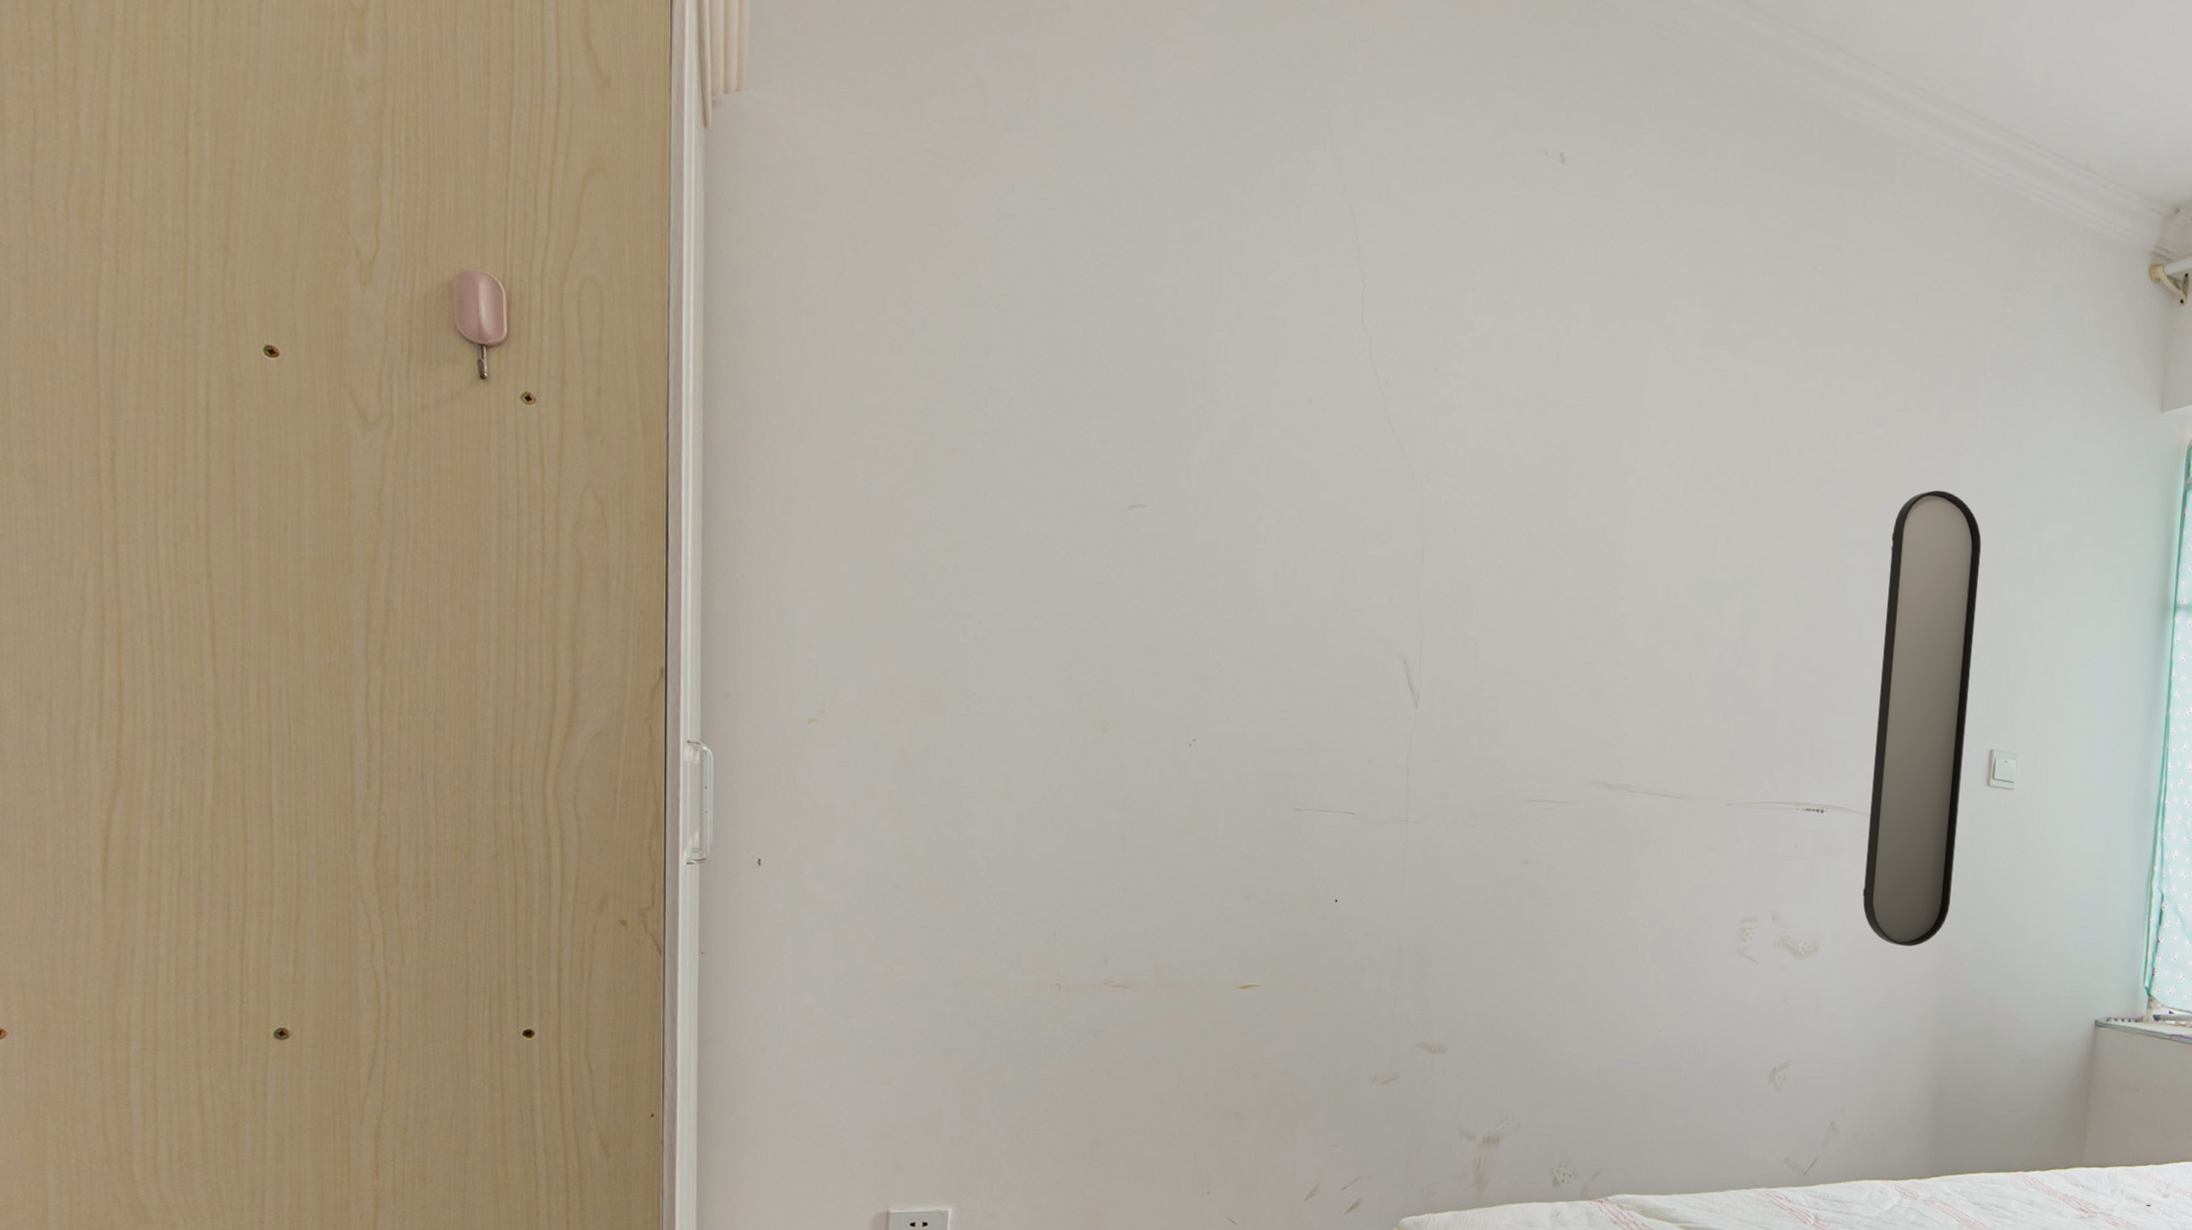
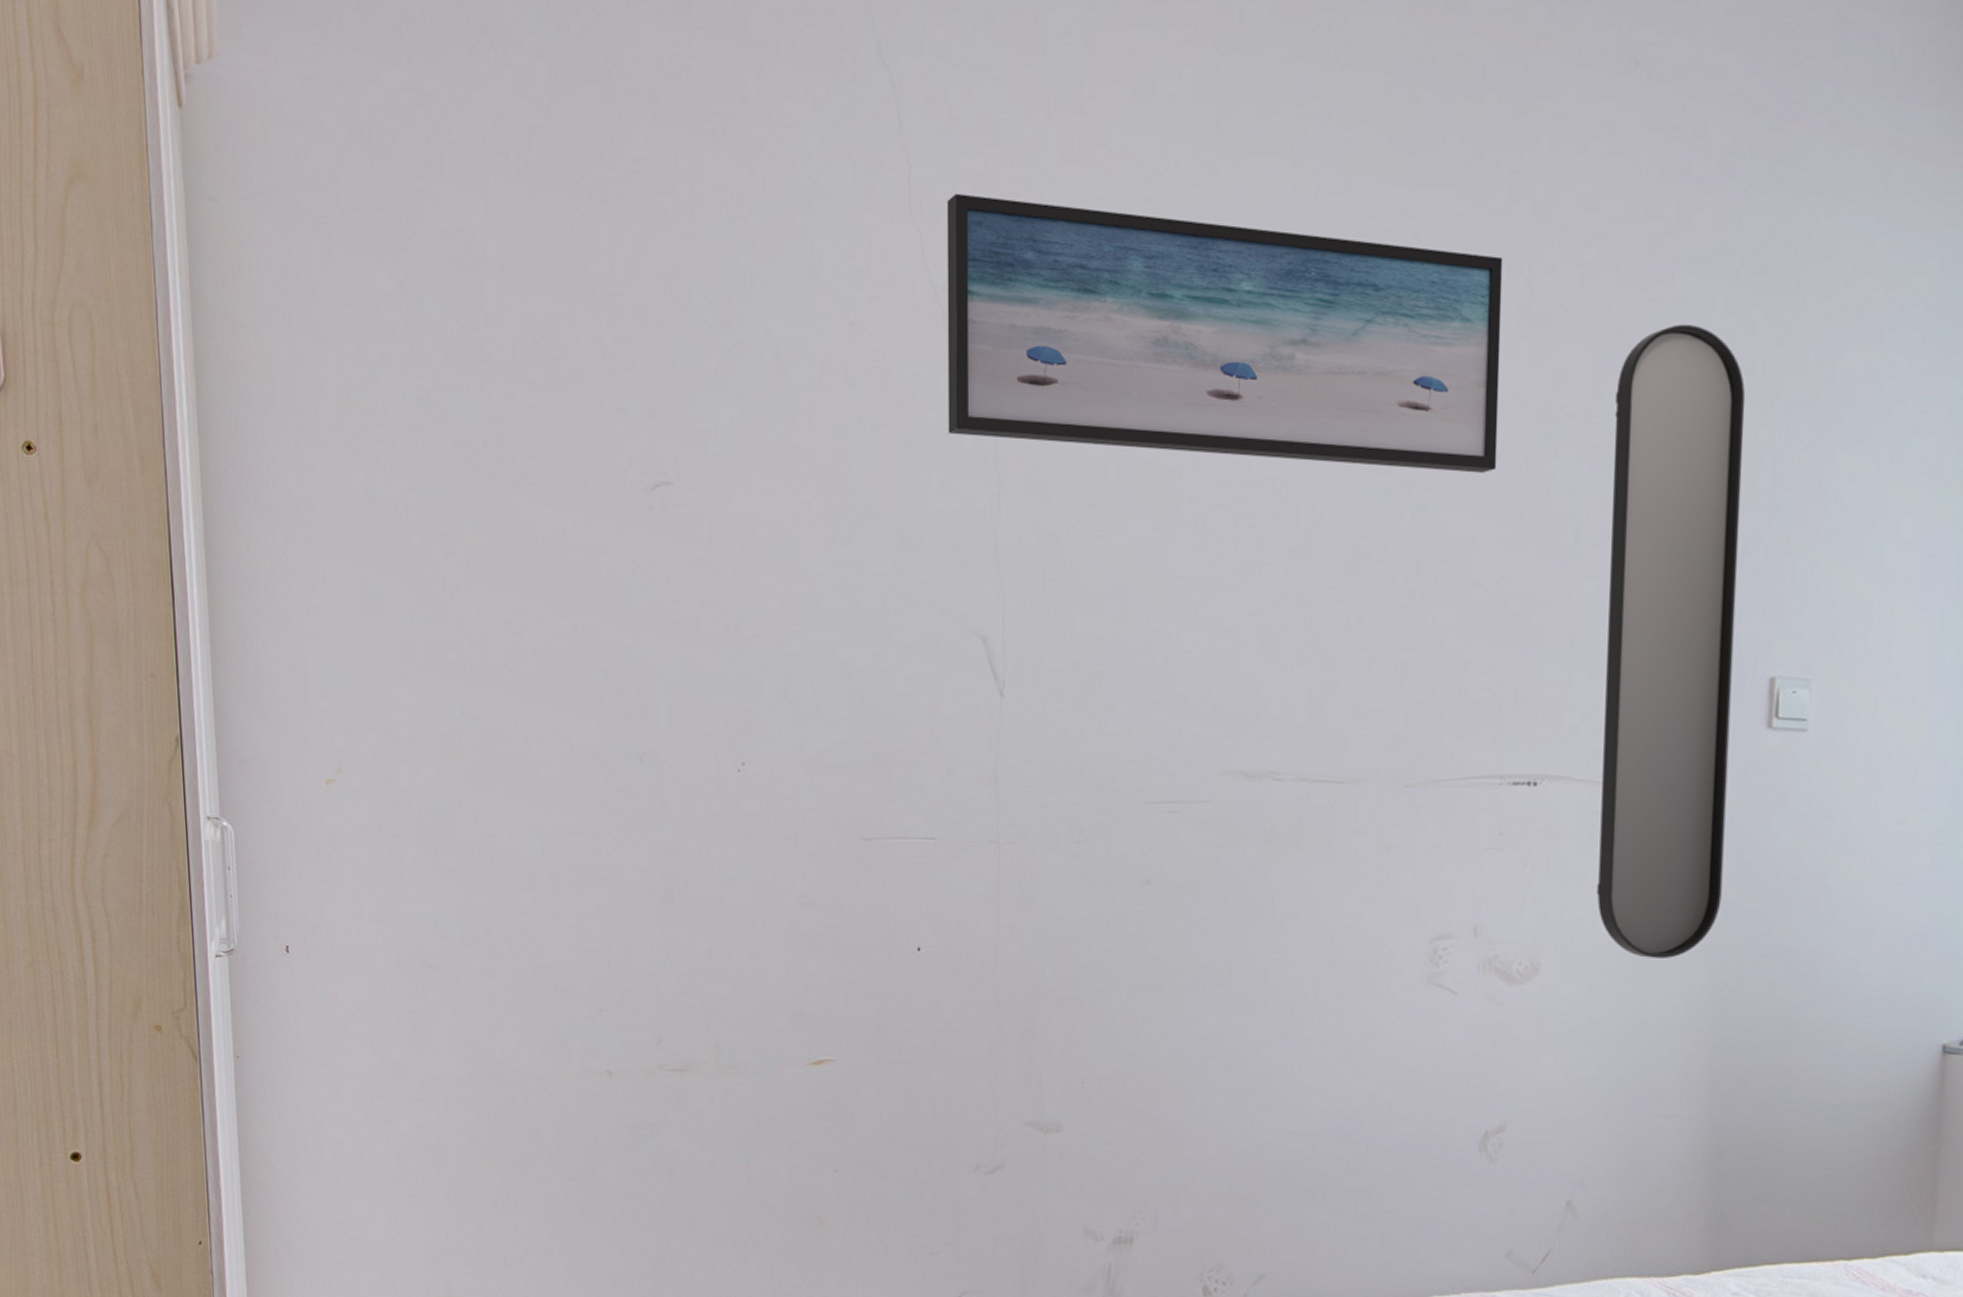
wall art: none [1384,311,1817,579] -> present [946,193,1503,473]

